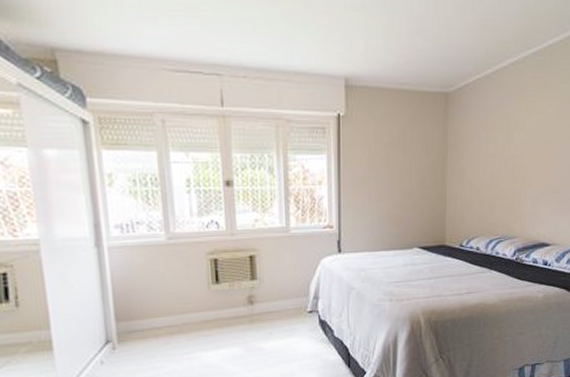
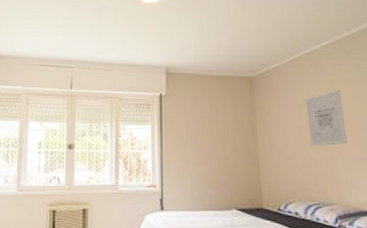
wall art: none [501,110,543,178] -> present [305,90,347,147]

